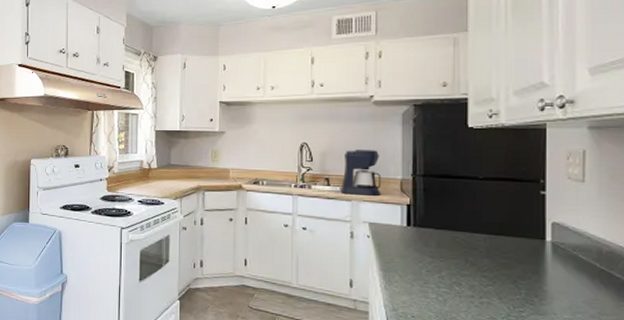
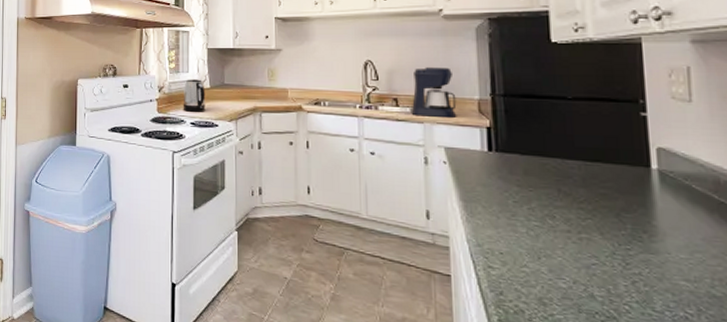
kettle: none [131,158,153,192] -> present [183,78,206,113]

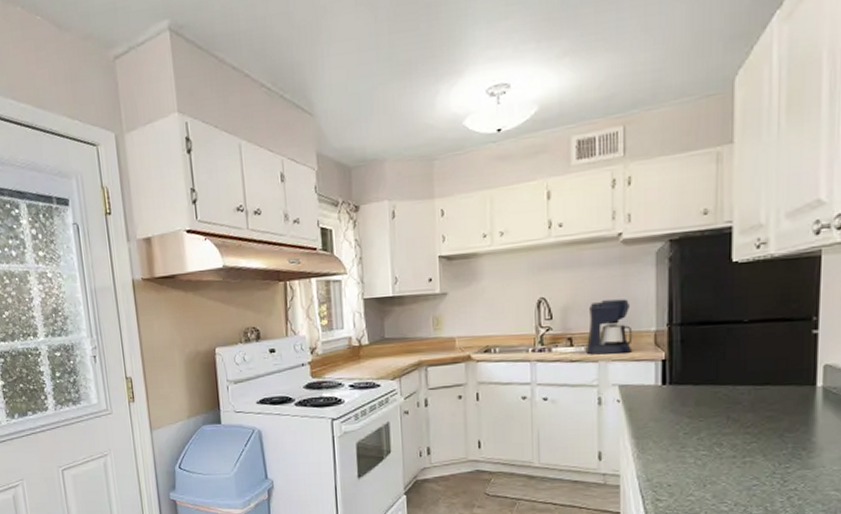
kettle: present [183,78,206,113] -> none [339,334,365,374]

